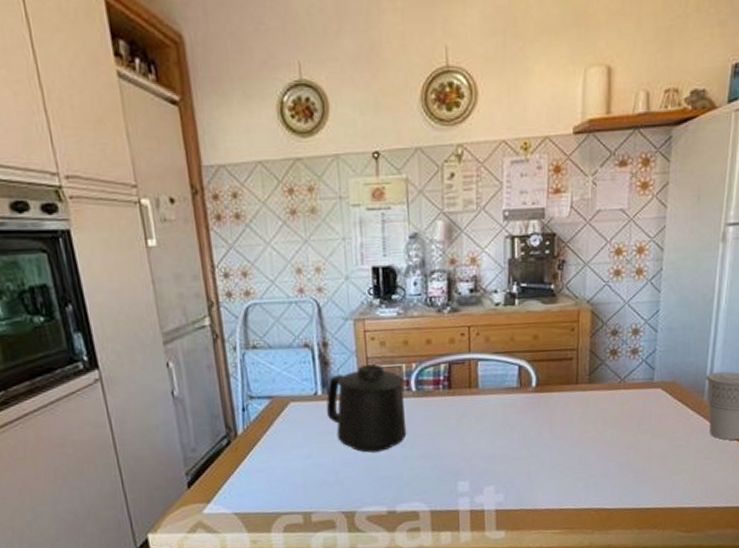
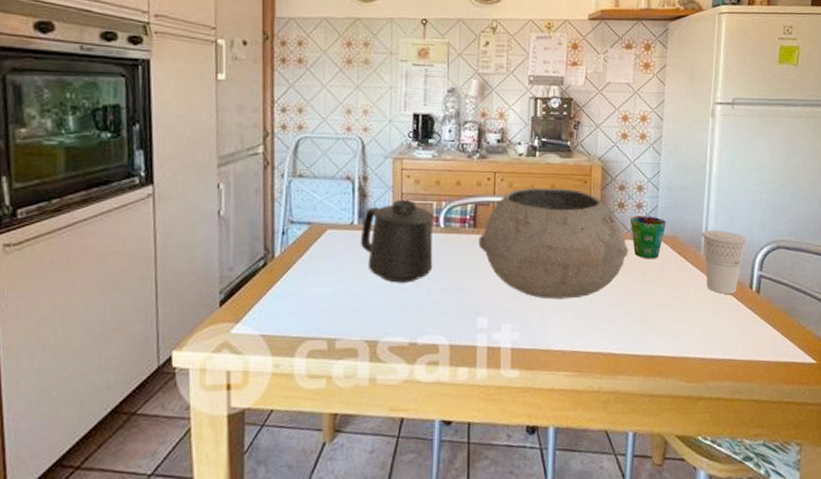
bowl: none [455,338,622,458] -> present [478,188,628,300]
cup: none [623,361,666,409] -> present [630,216,667,259]

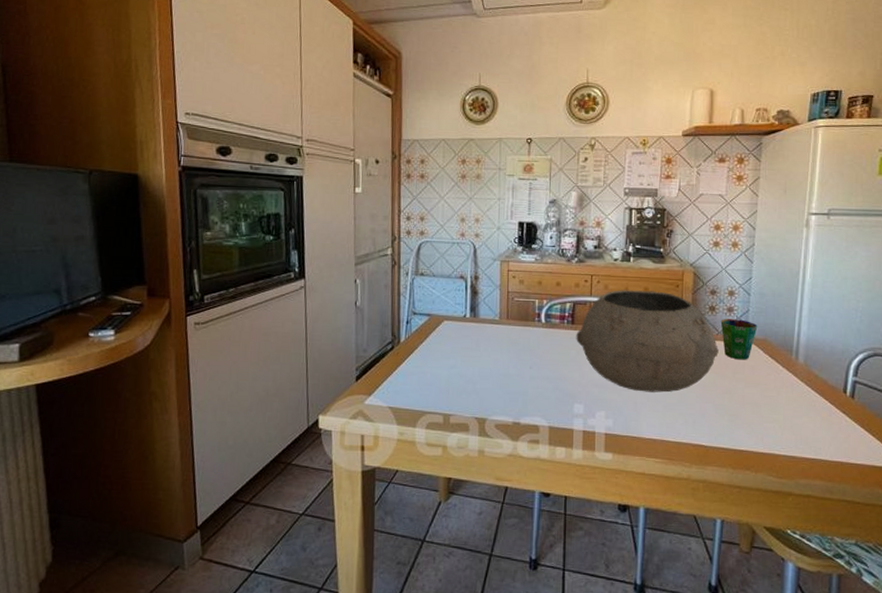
mug: present [360,200,434,283] -> none [471,297,536,370]
cup: present [702,230,748,294] -> none [794,335,842,397]

